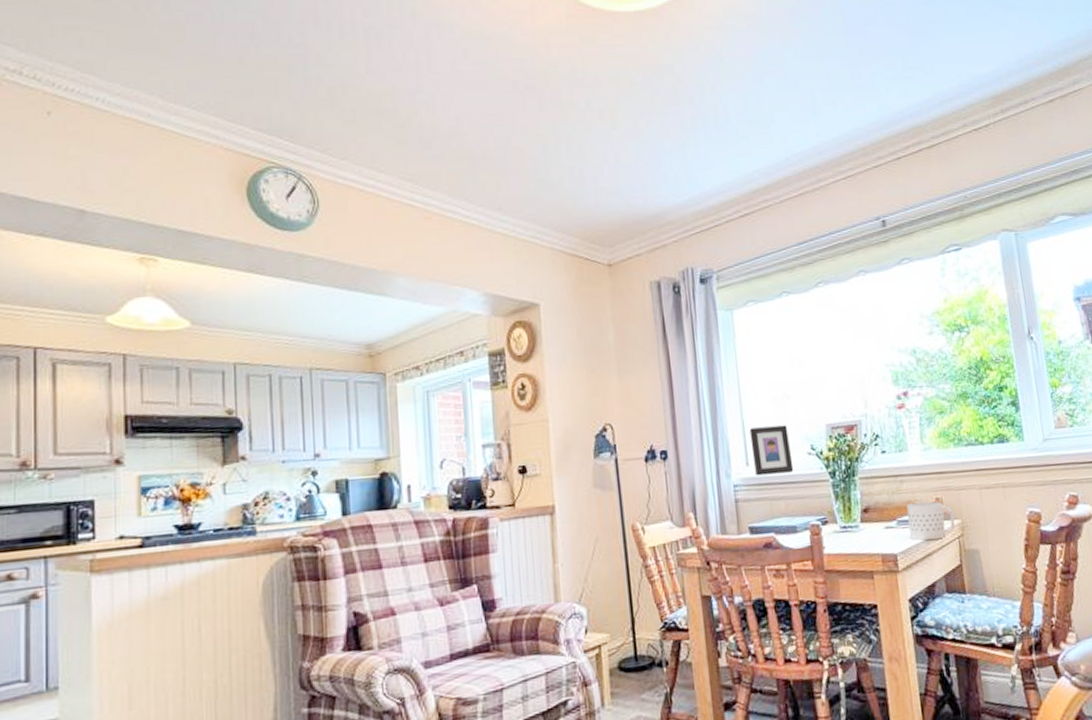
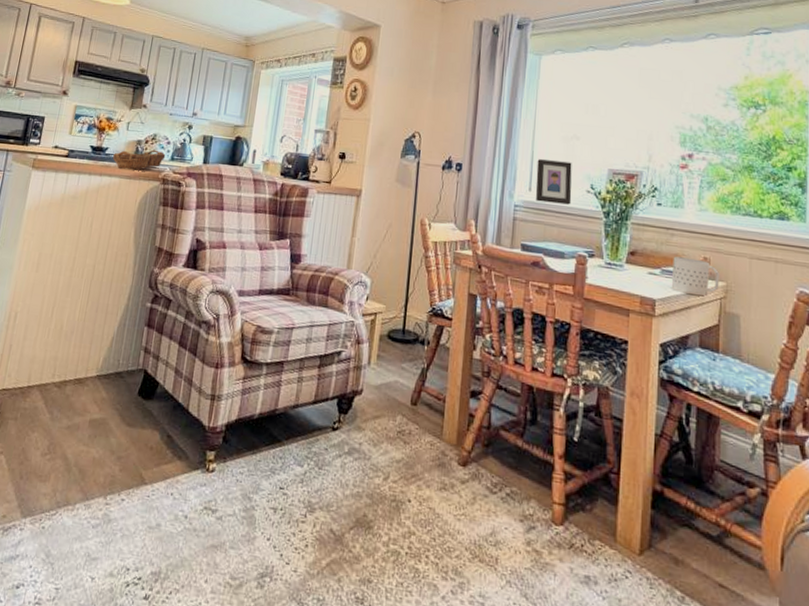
basket: none [211,511,288,548] -> present [113,149,166,170]

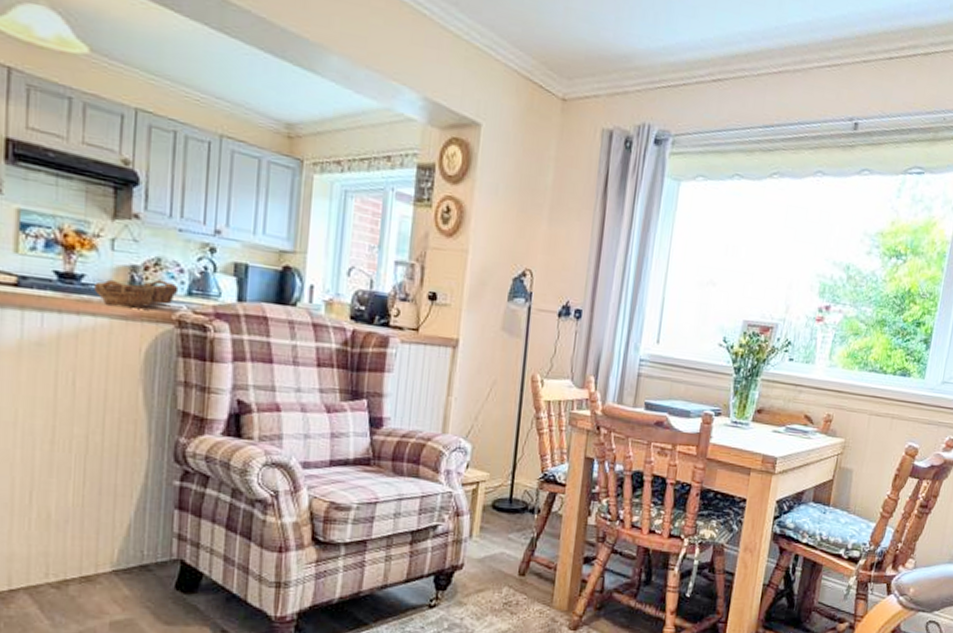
picture frame: present [535,159,572,205] -> none [664,307,706,360]
mug: present [671,256,719,297] -> none [793,414,840,453]

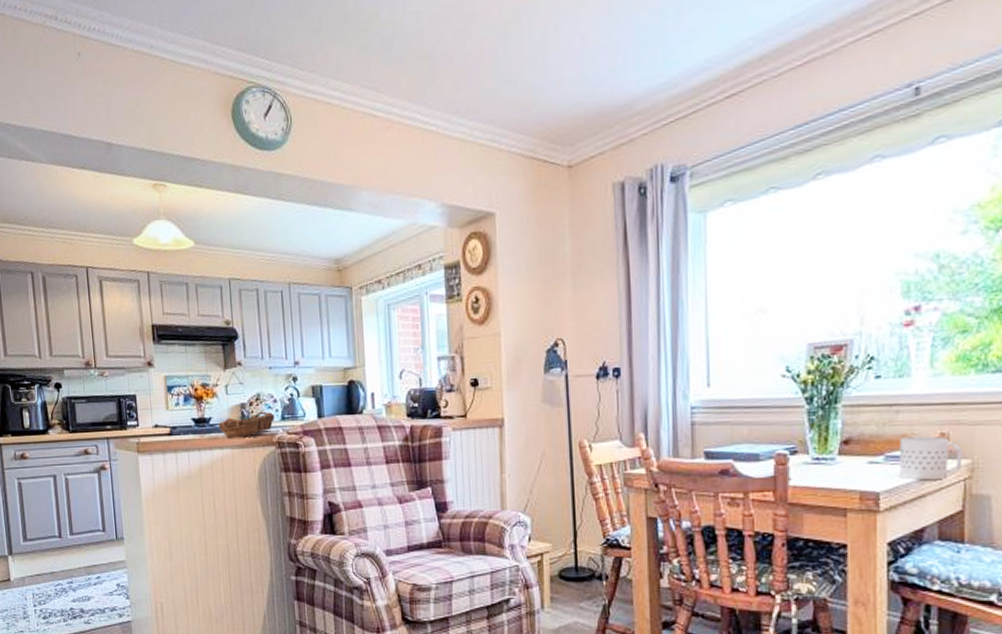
mug: none [793,414,840,453] -> present [898,436,962,481]

